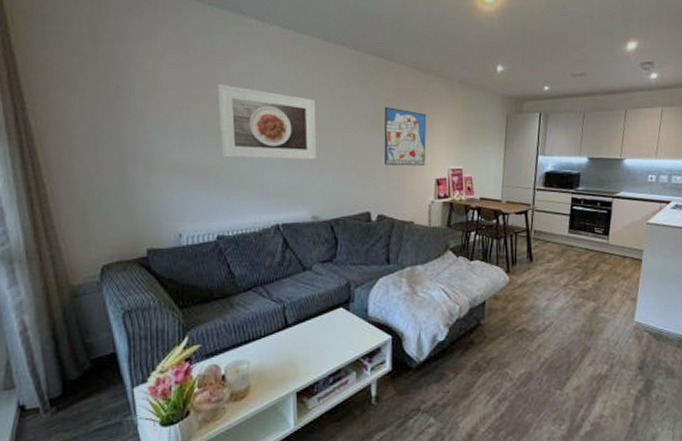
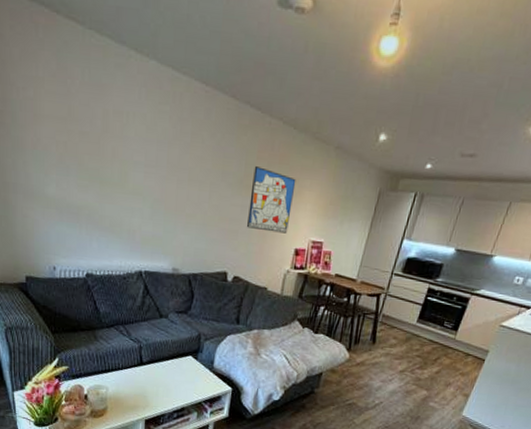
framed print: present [218,83,317,160] -> none [93,120,187,212]

